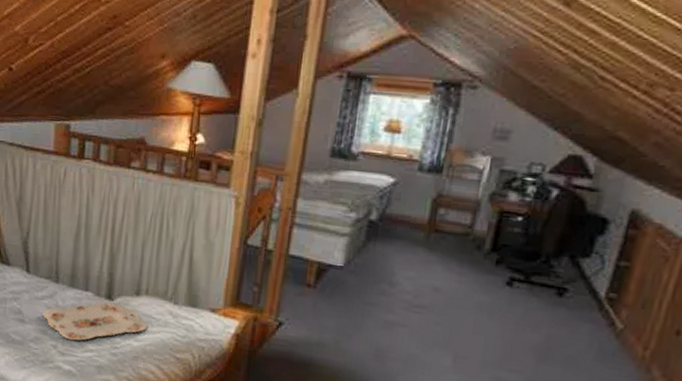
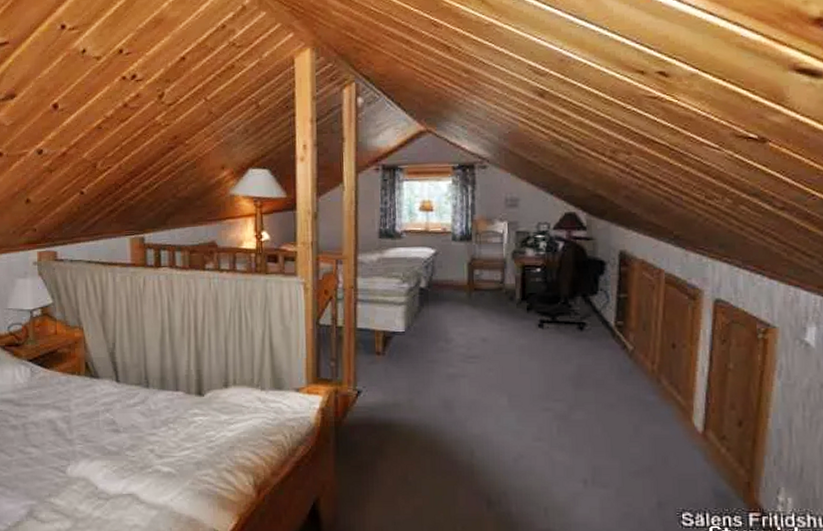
serving tray: present [42,301,148,341] -> none [136,398,239,442]

